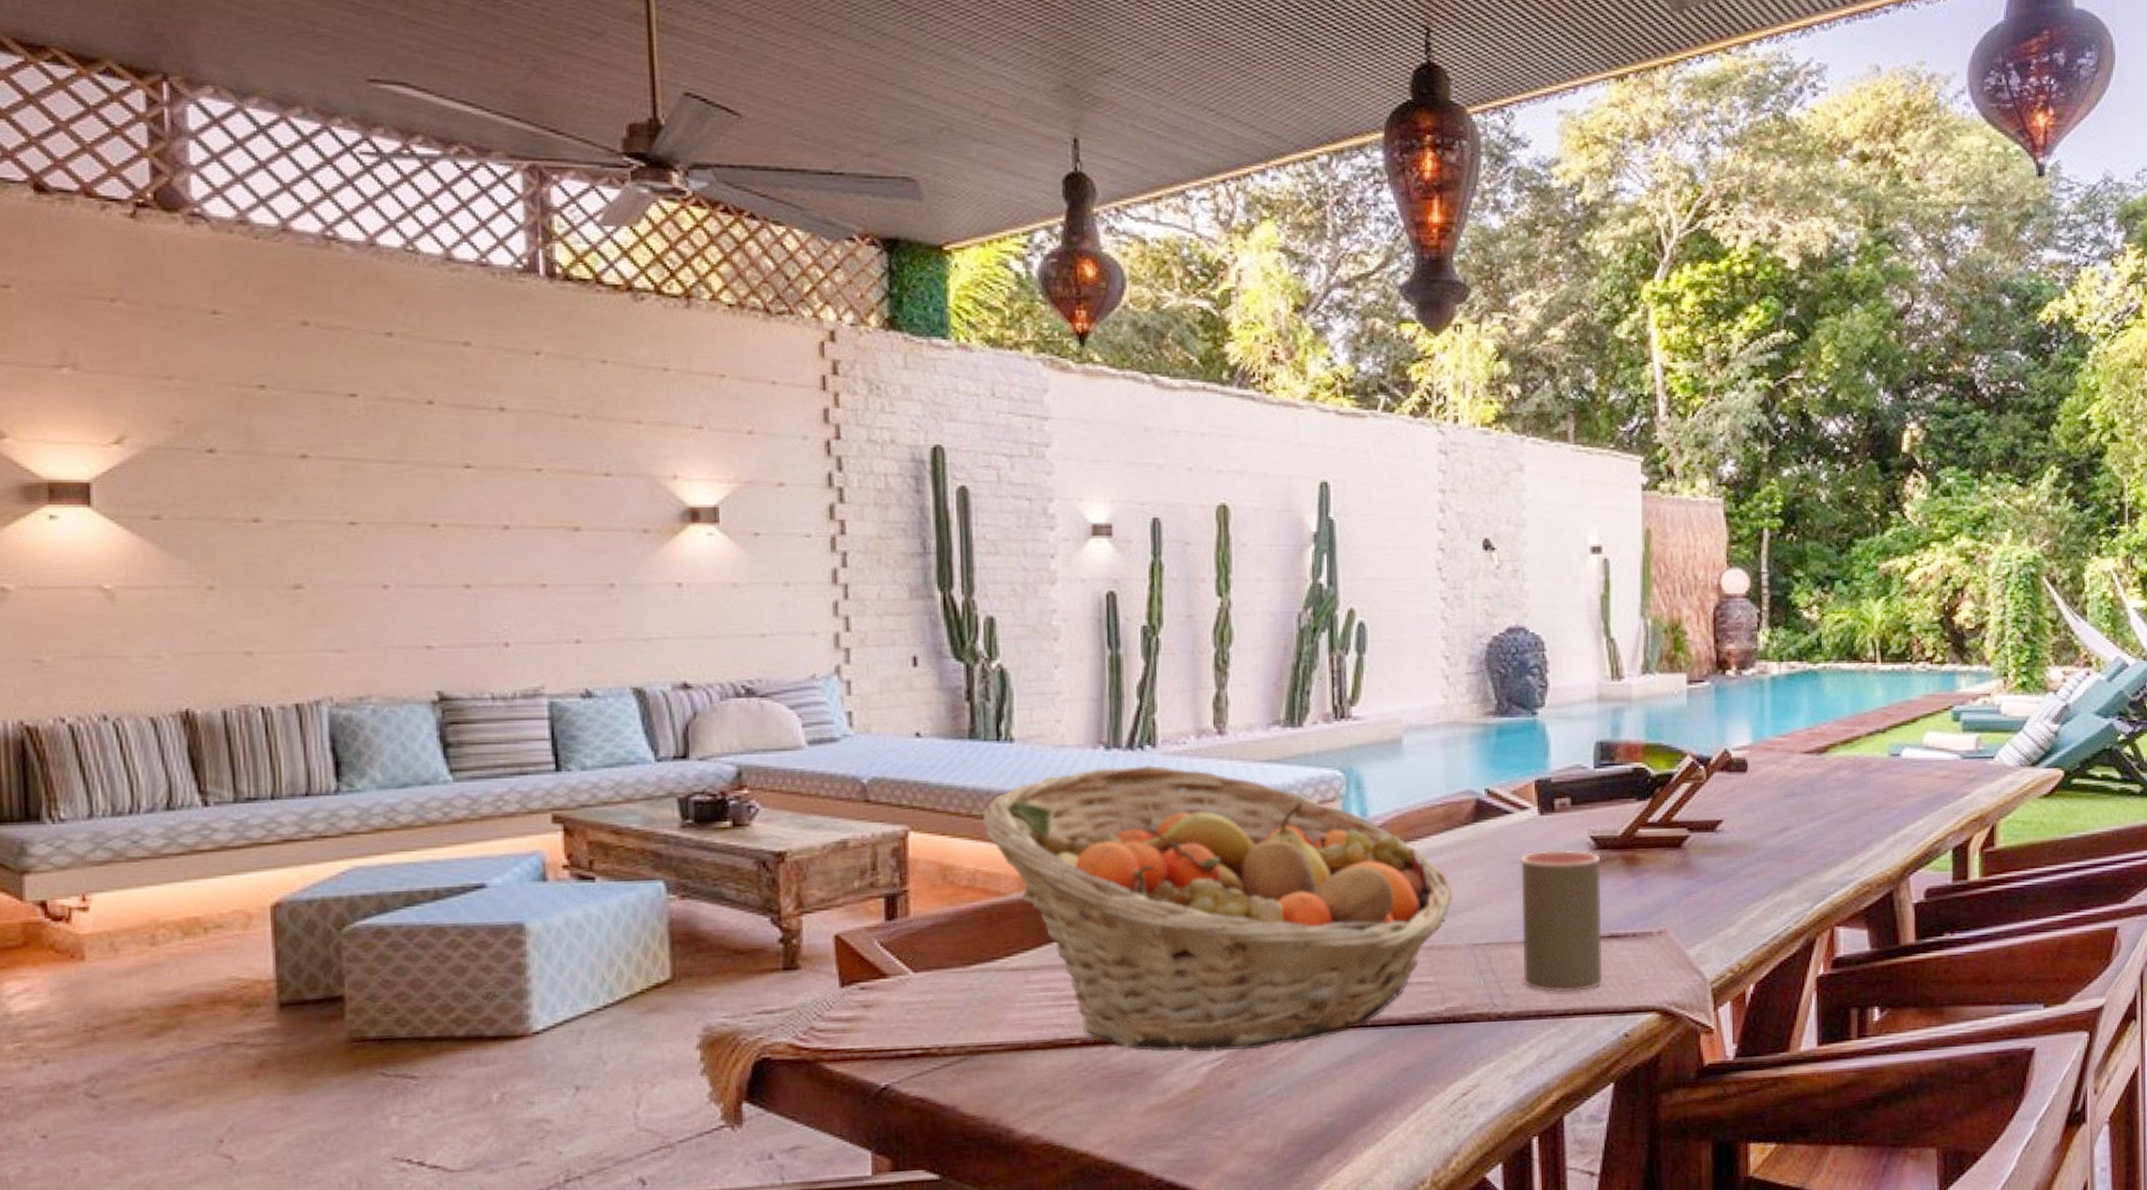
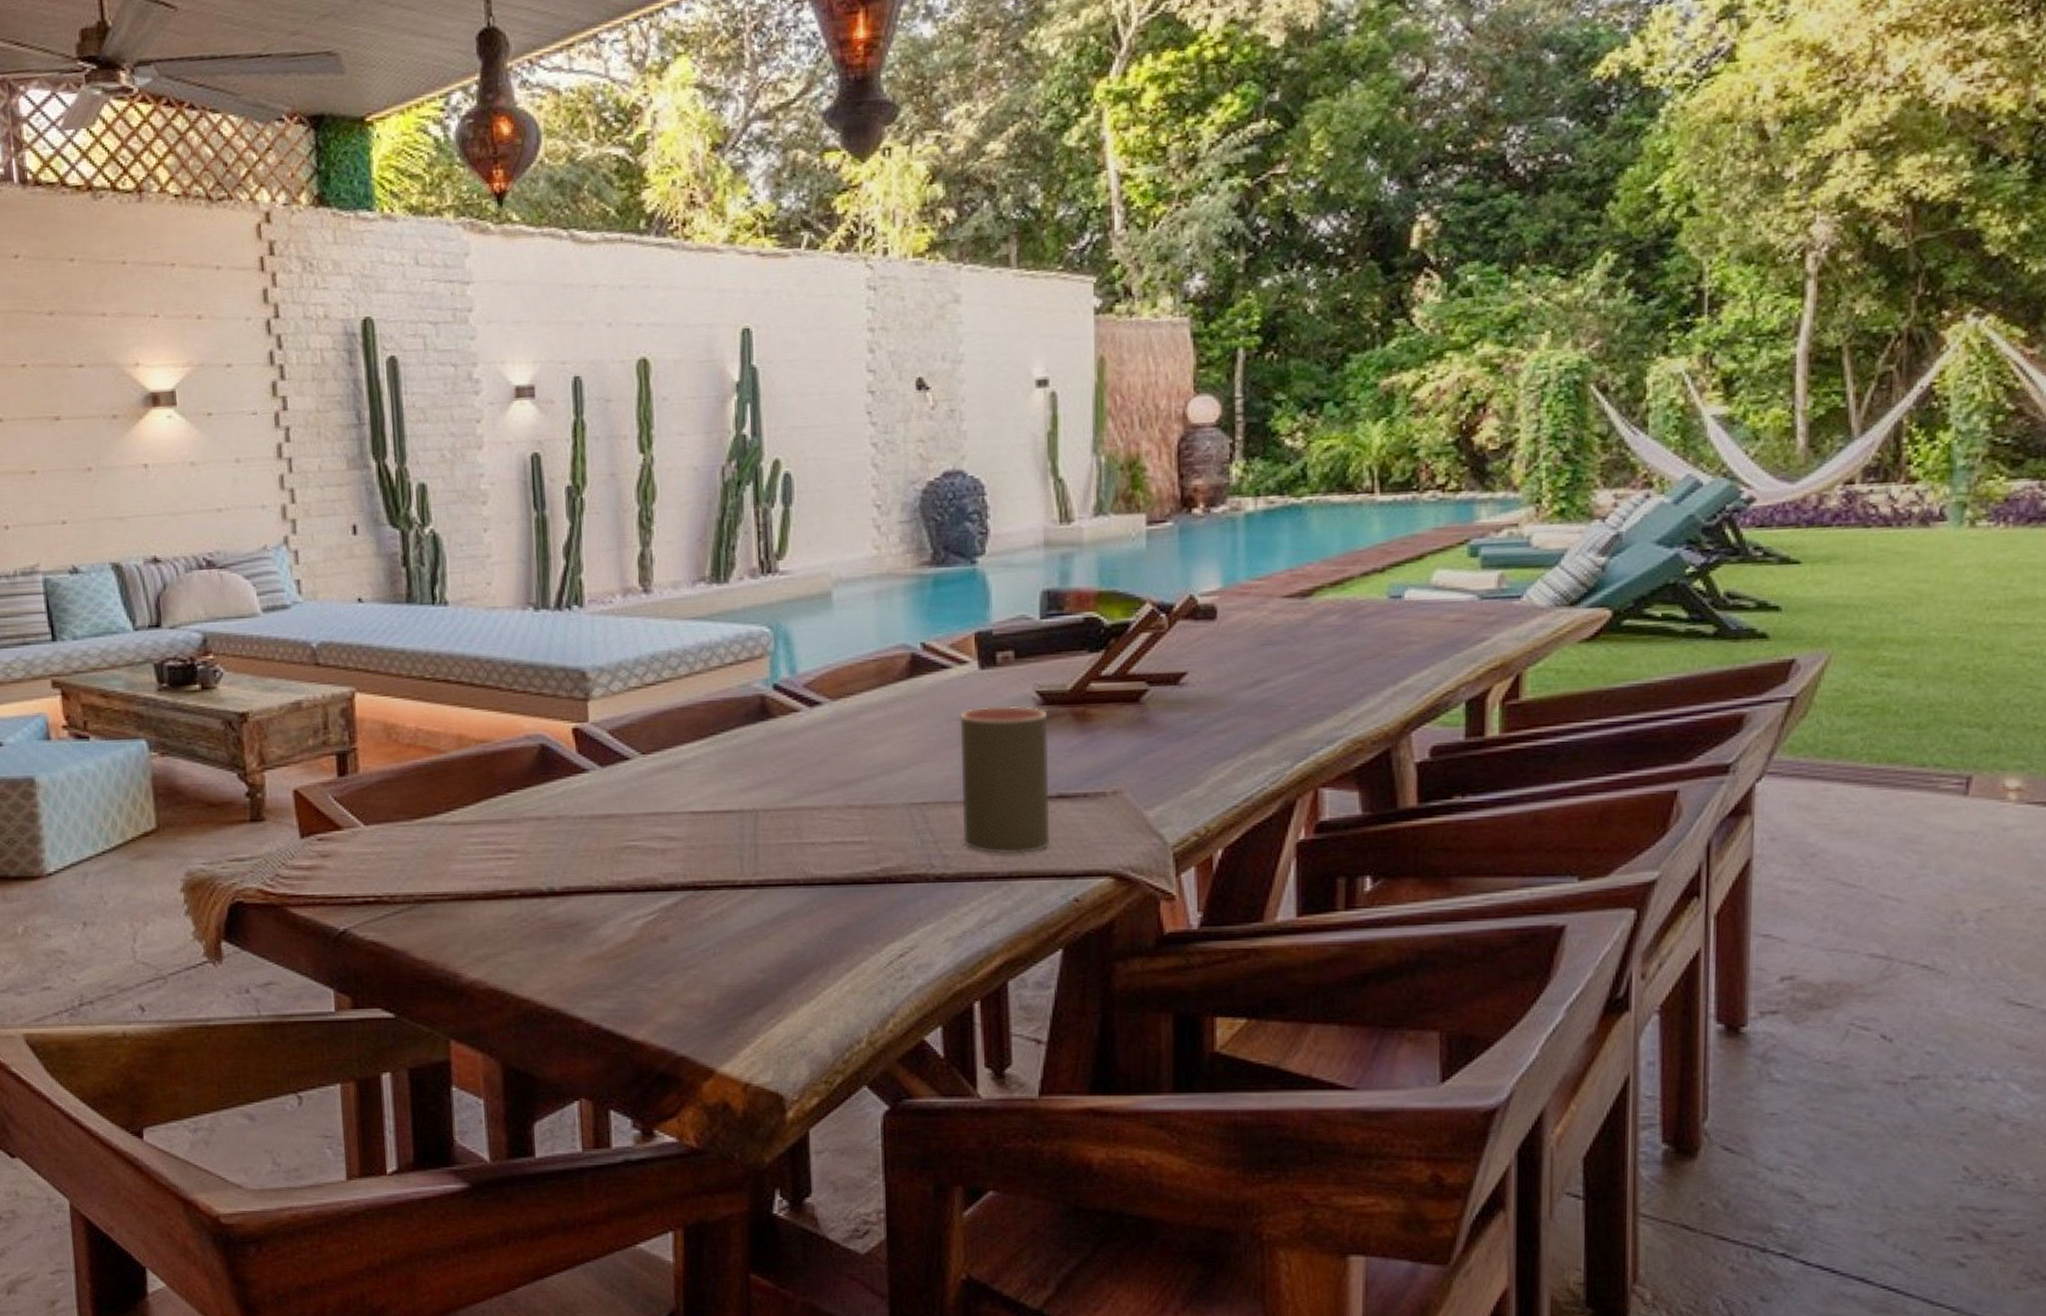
fruit basket: present [982,764,1453,1052] -> none [421,624,887,906]

